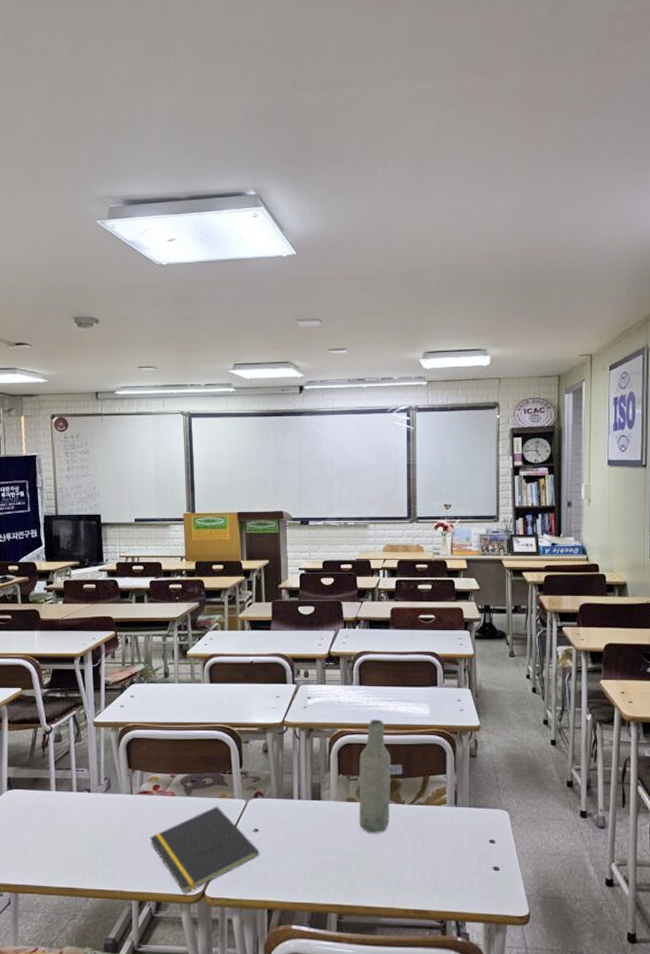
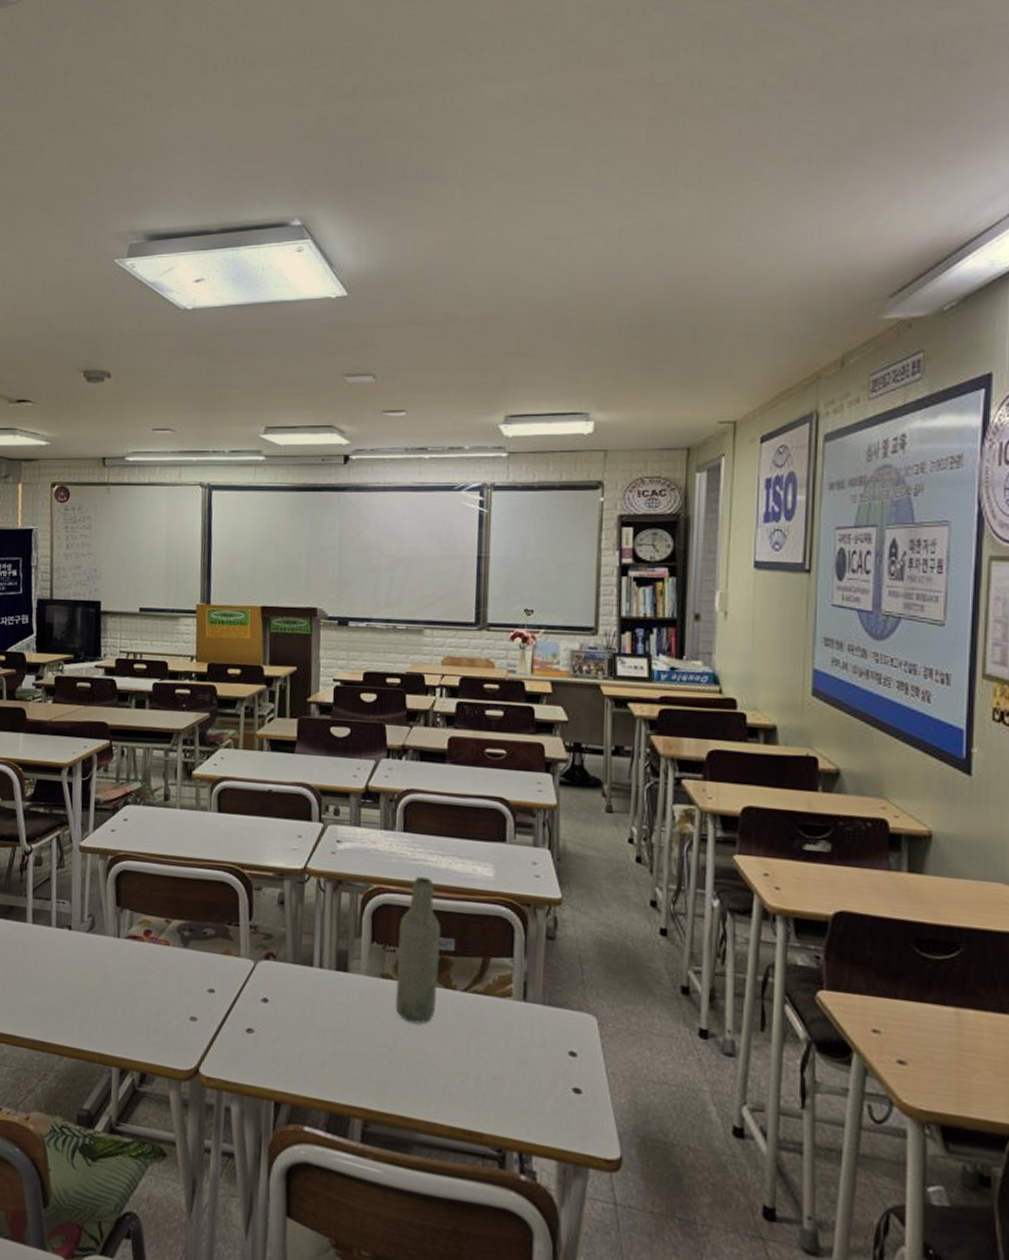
notepad: present [149,806,260,895] -> none [136,964,269,1069]

